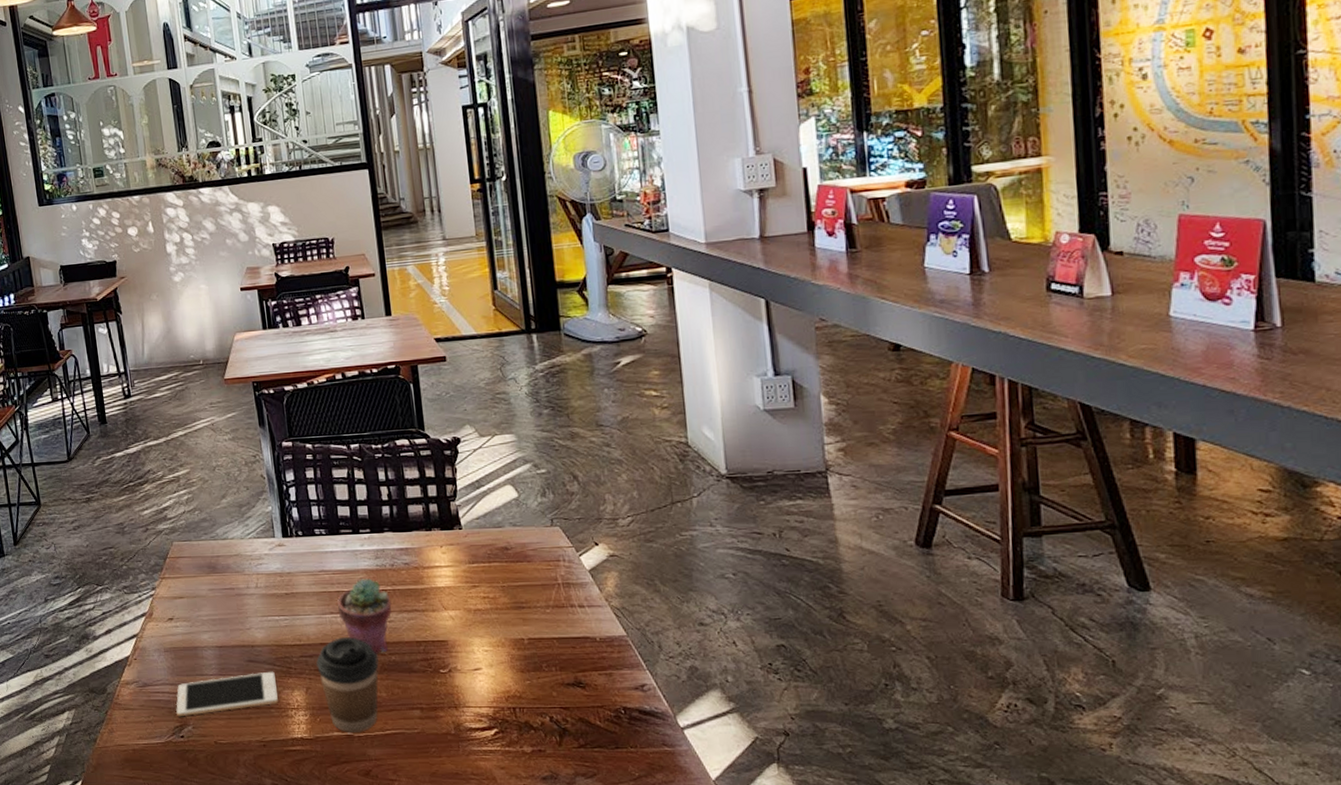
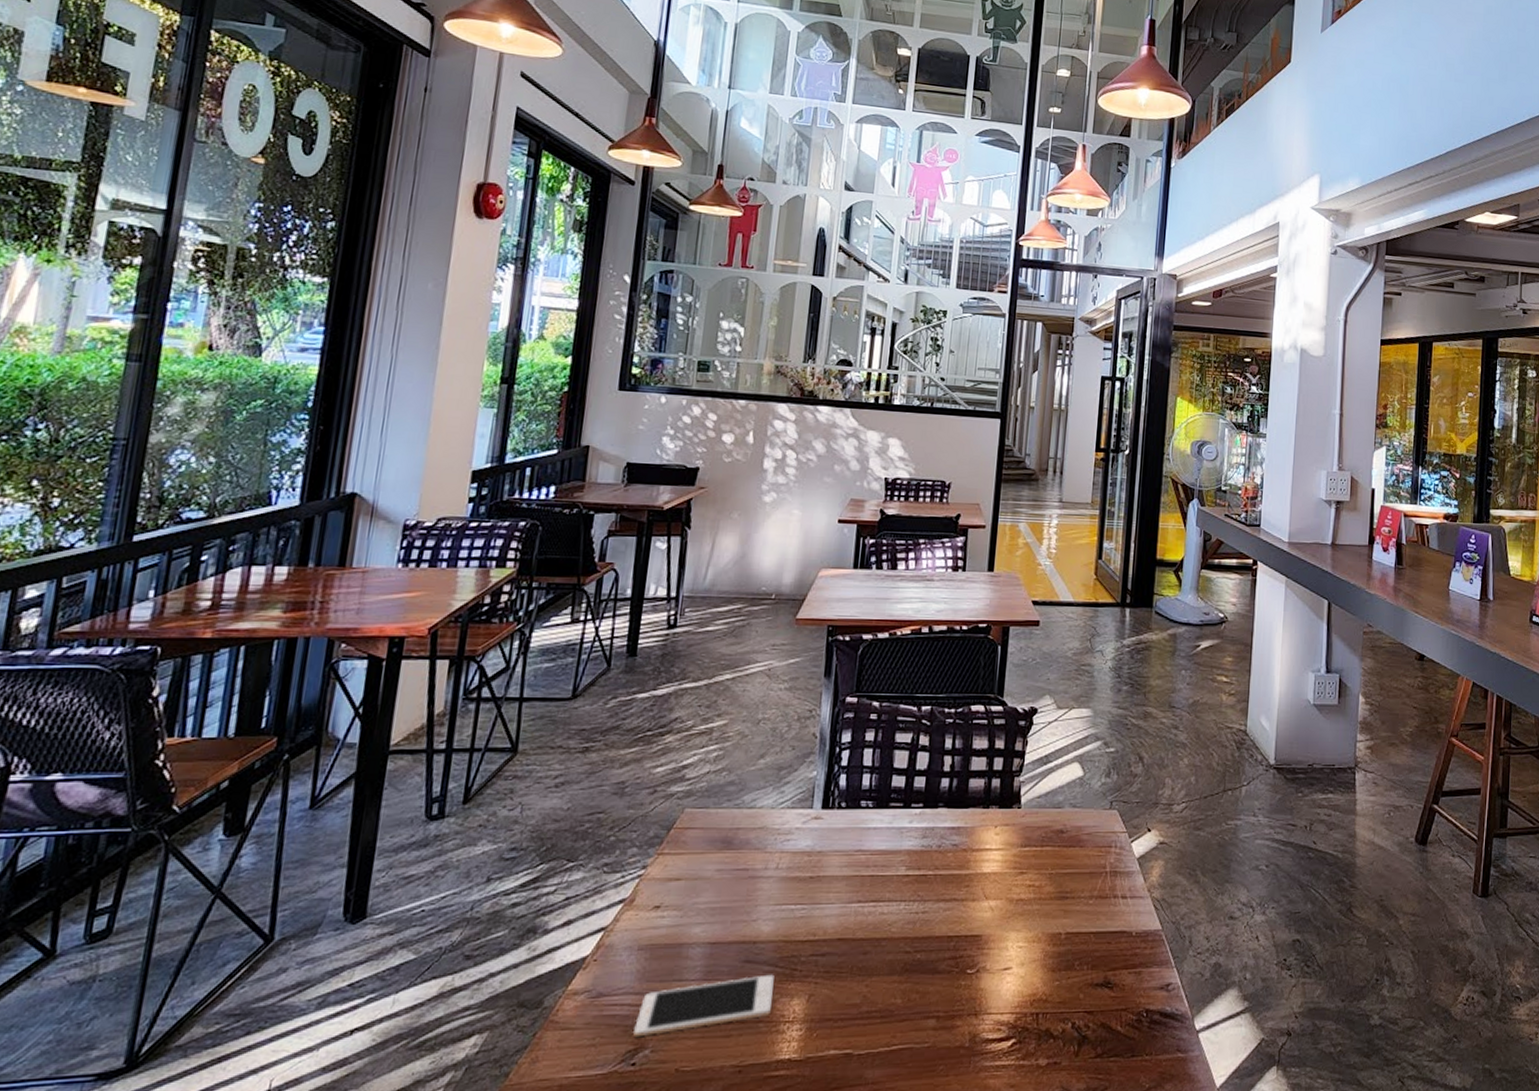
coffee cup: present [316,637,379,732] -> none [827,931,902,1050]
potted succulent: present [337,578,392,654] -> none [867,861,930,952]

